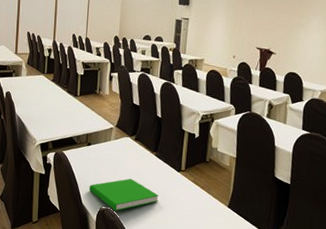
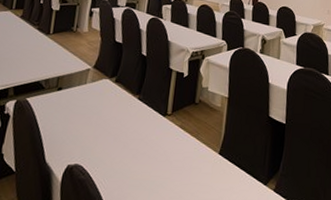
book: present [89,178,159,212] -> none [55,126,140,168]

